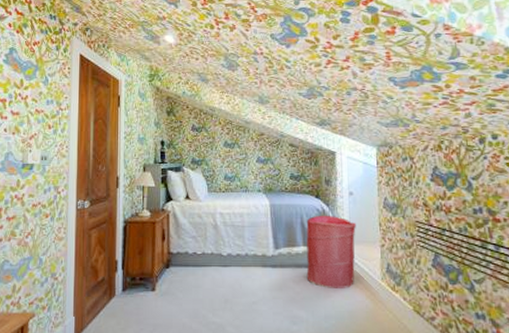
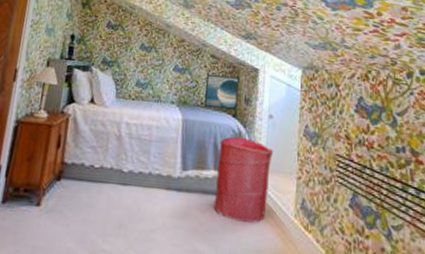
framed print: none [287,161,319,192] -> present [203,73,239,111]

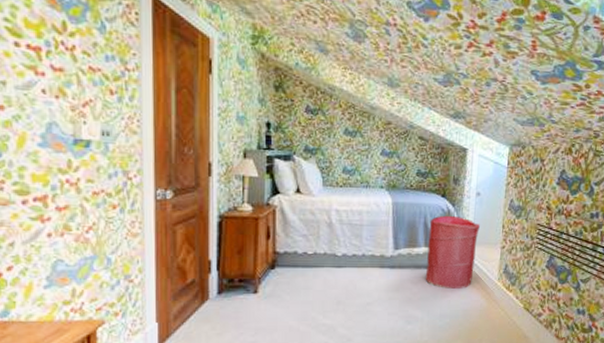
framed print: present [203,73,239,111] -> none [413,156,448,191]

